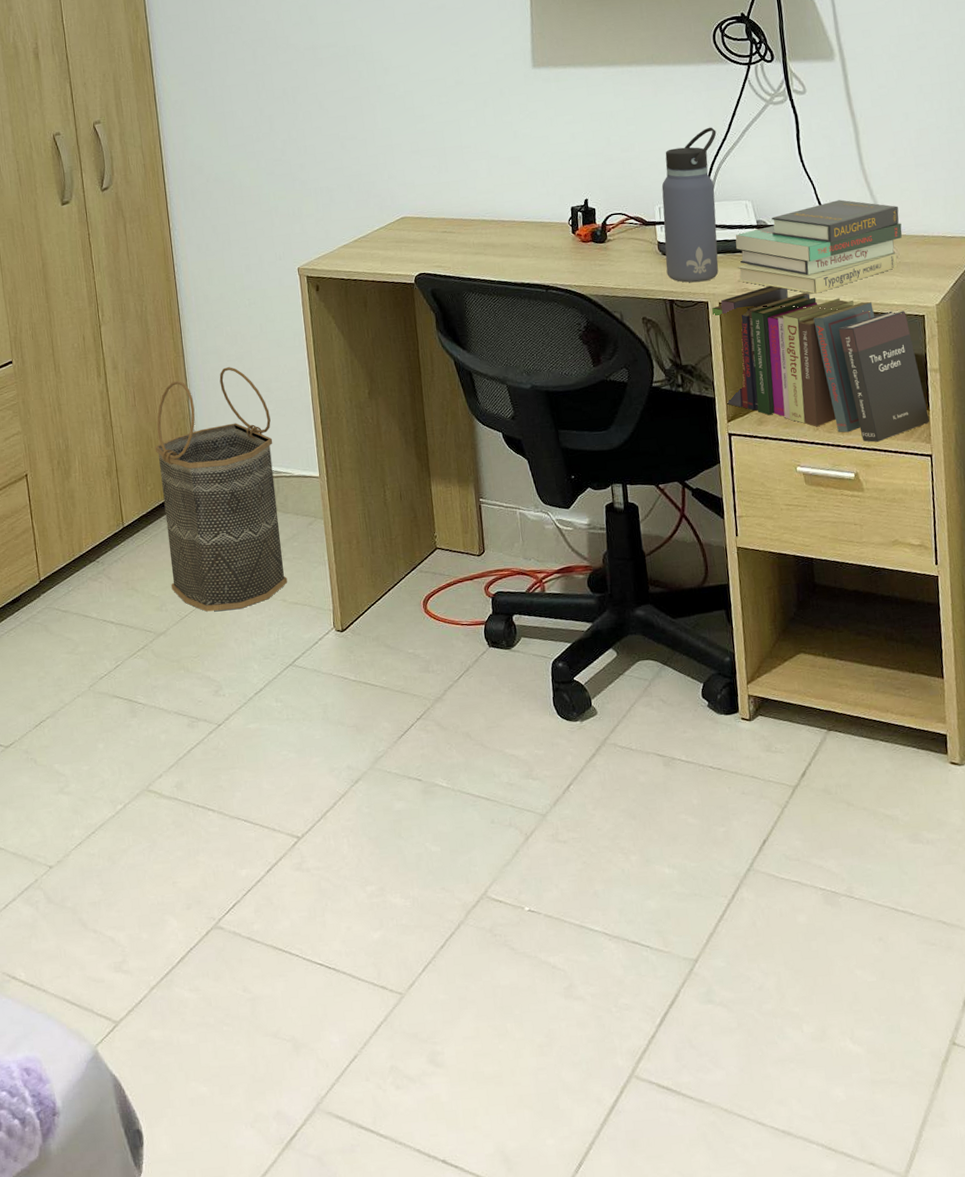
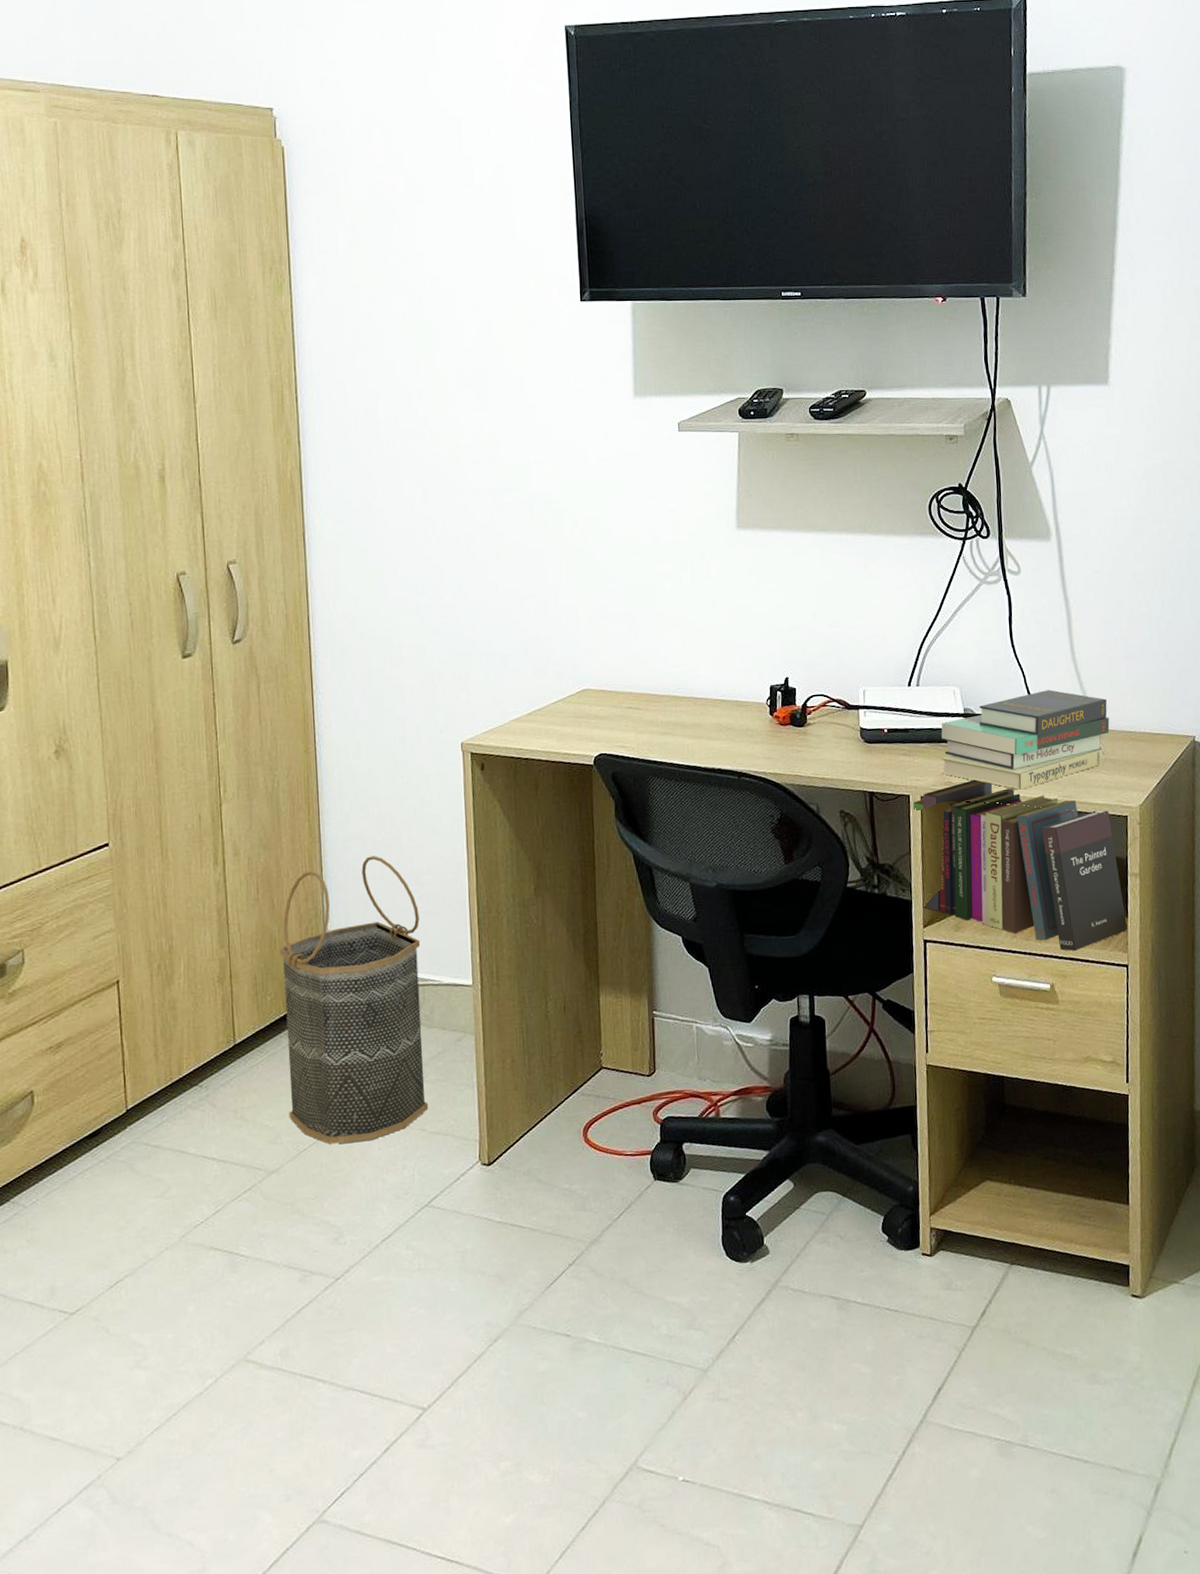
water bottle: present [661,127,719,283] -> none [867,605,927,774]

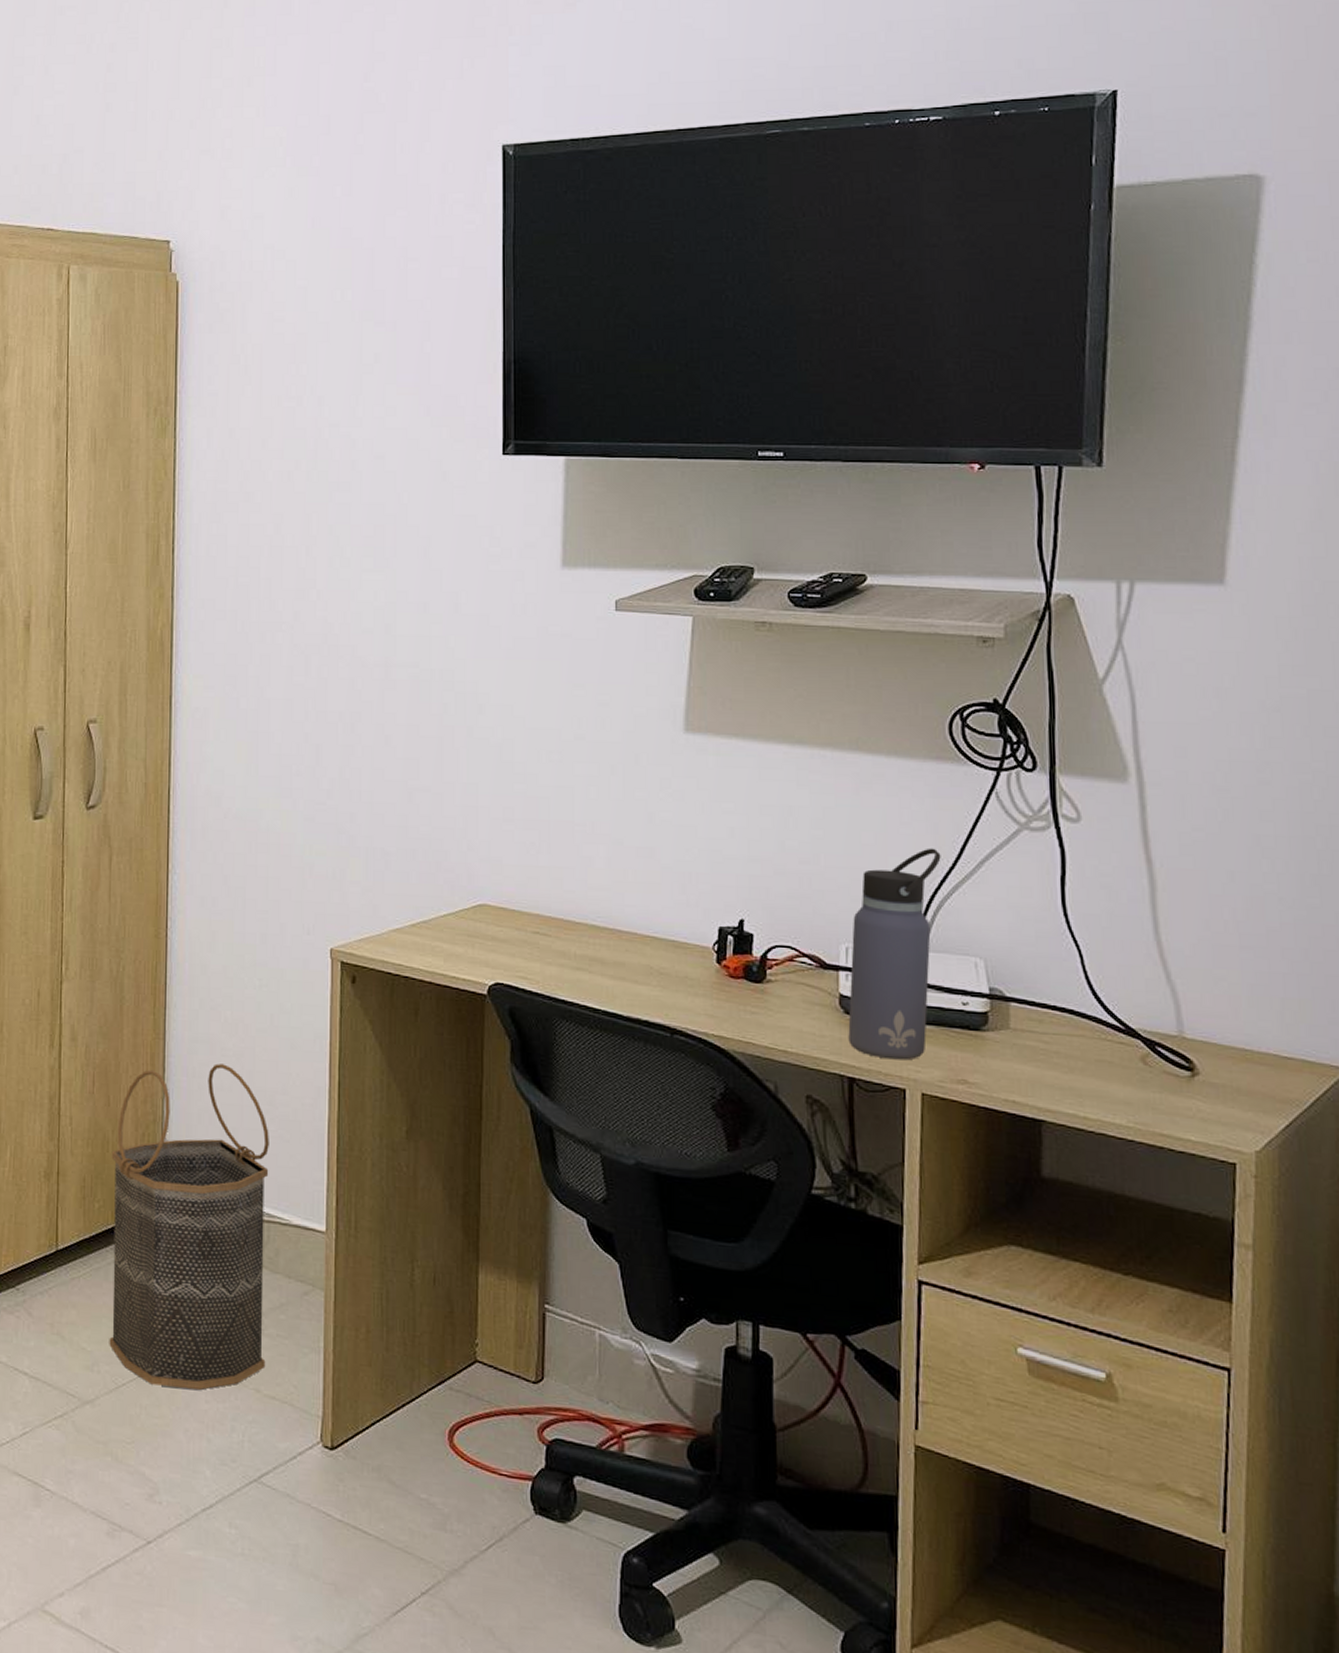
water bottle: none [867,605,927,774] -> present [848,848,941,1061]
books: present [913,779,1127,951] -> none [909,1081,1230,1334]
books: present [941,690,1110,790] -> none [953,978,1211,1105]

